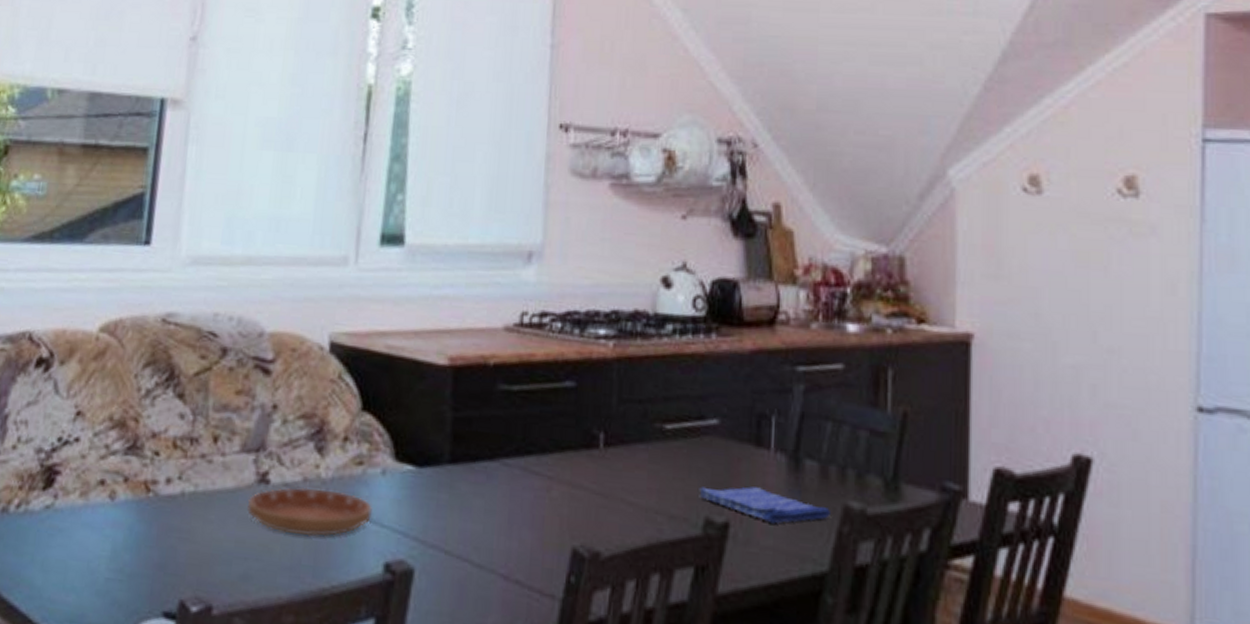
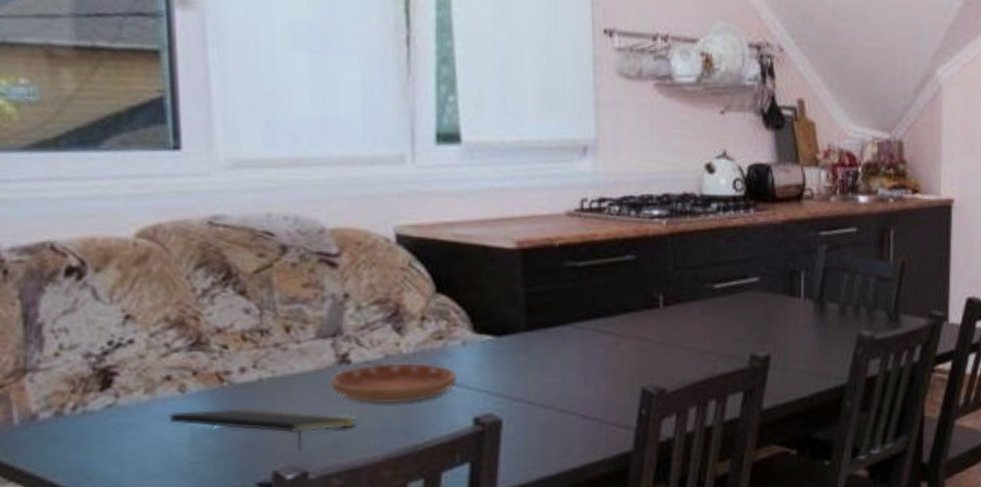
notepad: none [96,520,267,578] -> present [168,408,356,449]
dish towel: present [699,486,830,524] -> none [745,327,848,353]

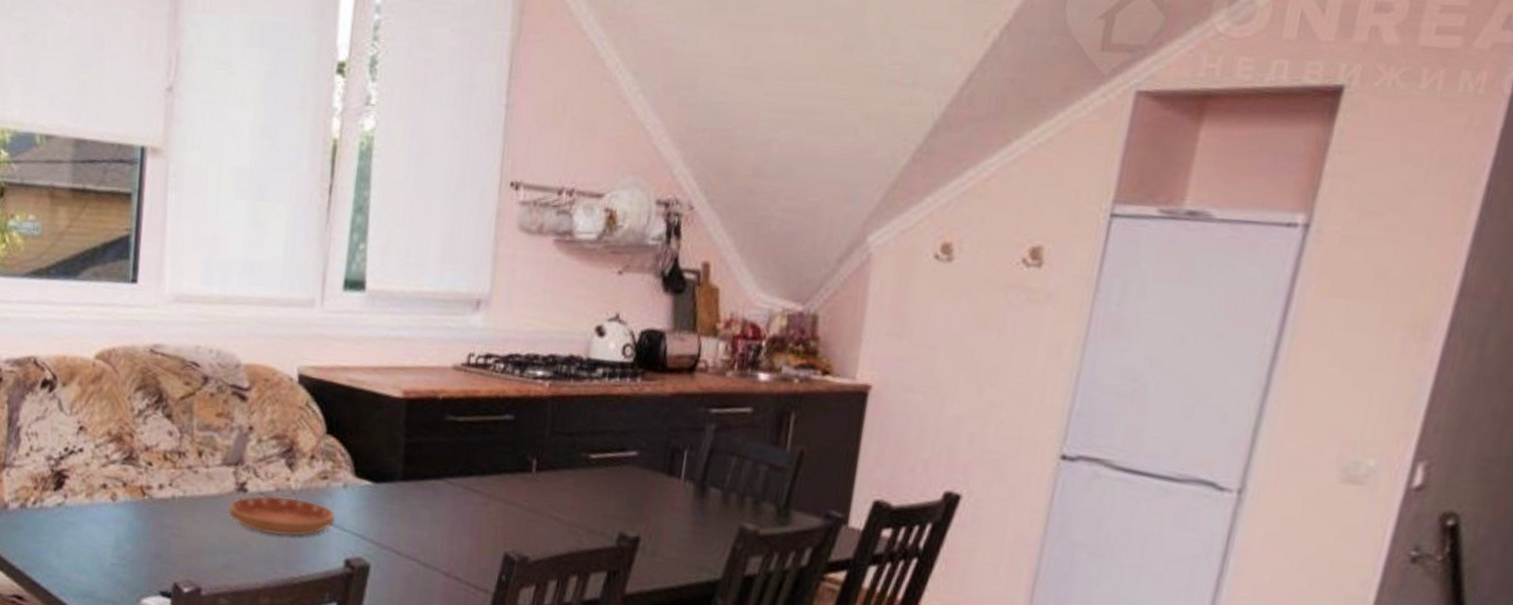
notepad: present [168,408,356,449] -> none [101,517,246,566]

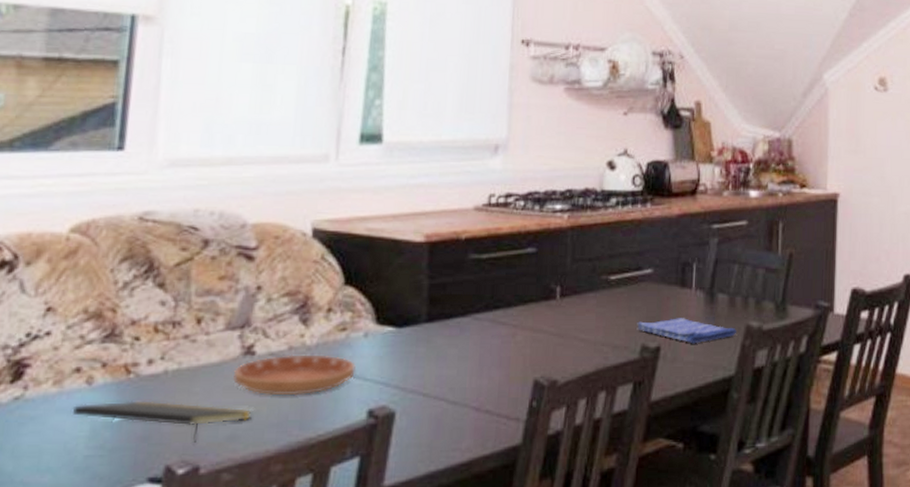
notepad: none [101,517,246,566] -> present [72,401,254,443]
dish towel: none [616,507,728,540] -> present [637,318,736,344]

